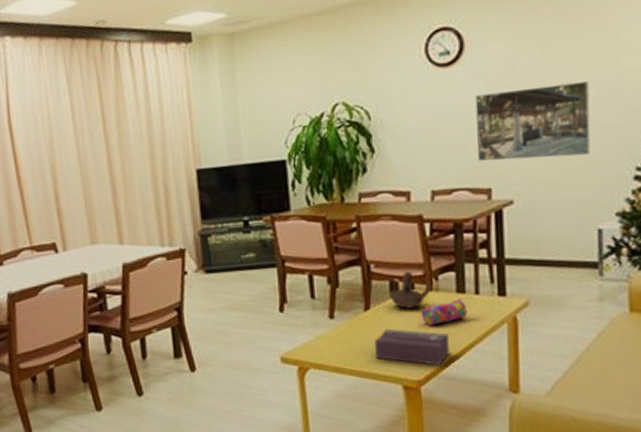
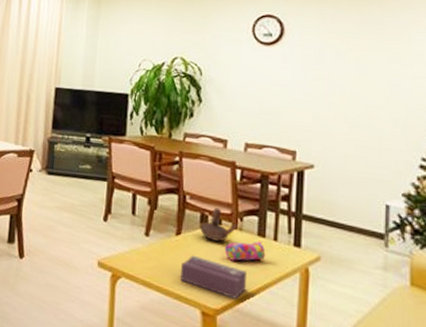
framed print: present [475,81,590,161] -> none [286,72,384,140]

